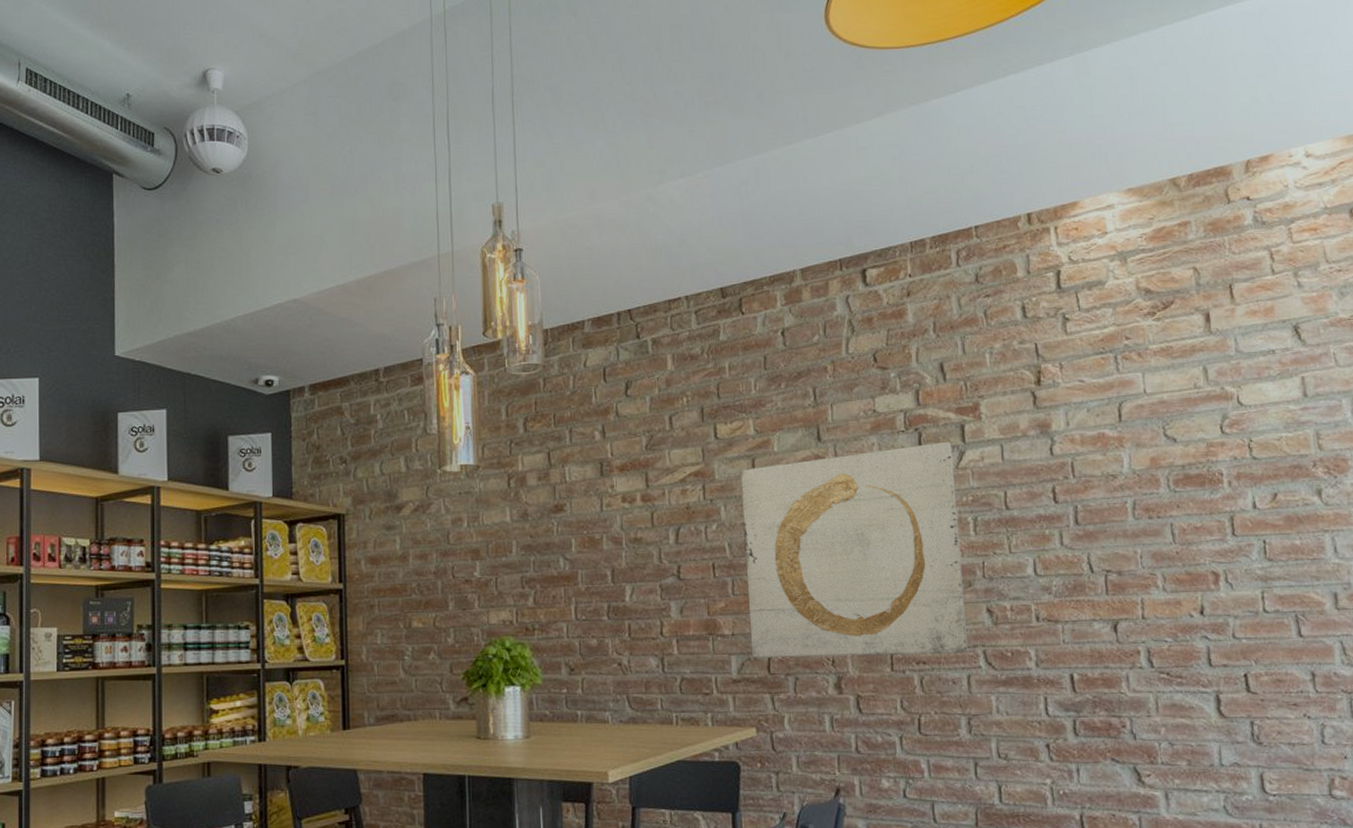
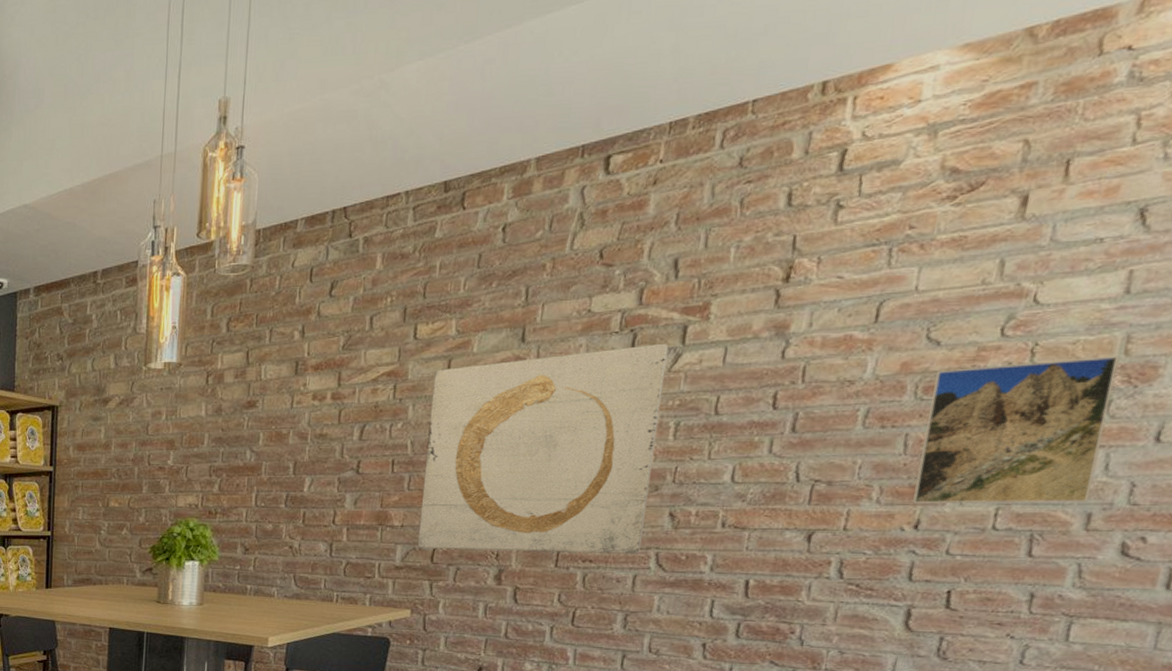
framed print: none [1180,450,1331,591] -> present [913,356,1120,504]

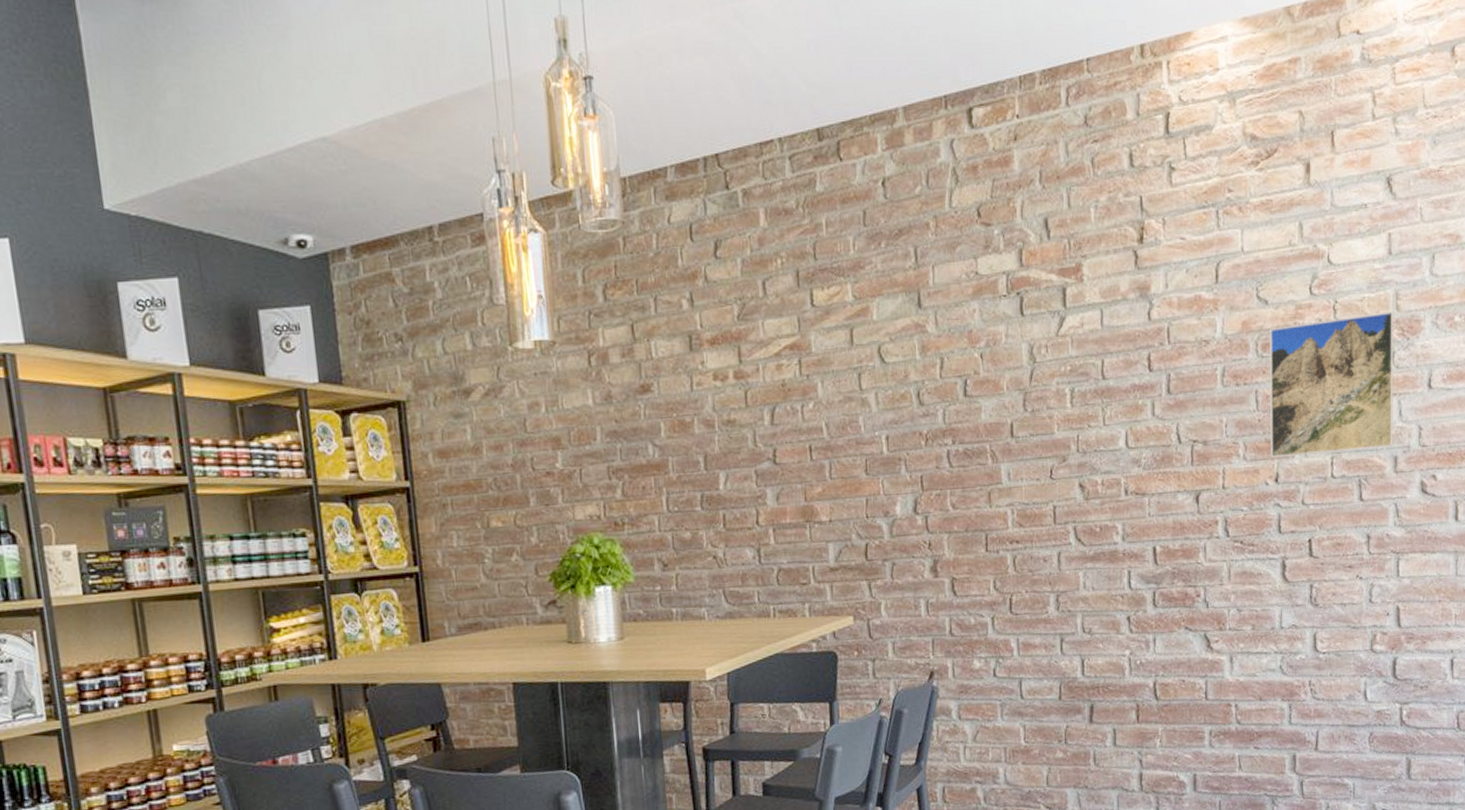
wall art: present [417,343,669,554] -> none [838,306,1059,544]

